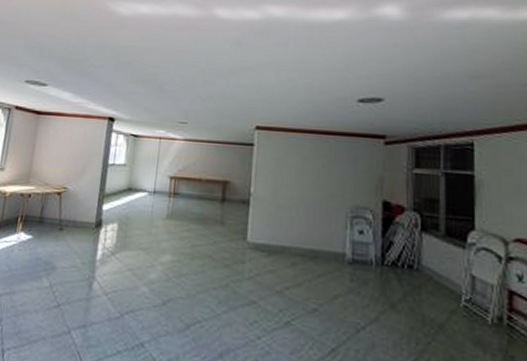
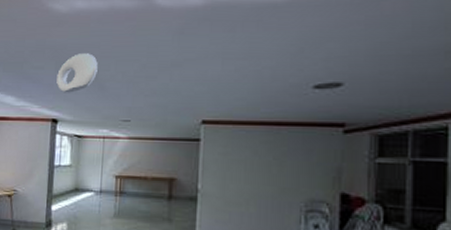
ceiling light: none [115,55,158,93] -> present [56,53,98,93]

